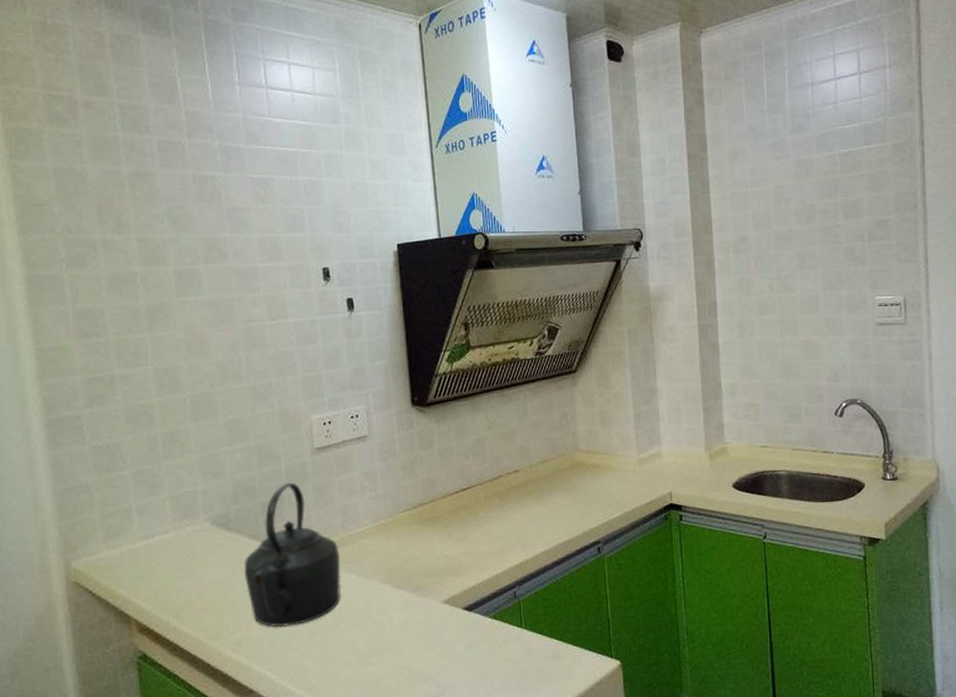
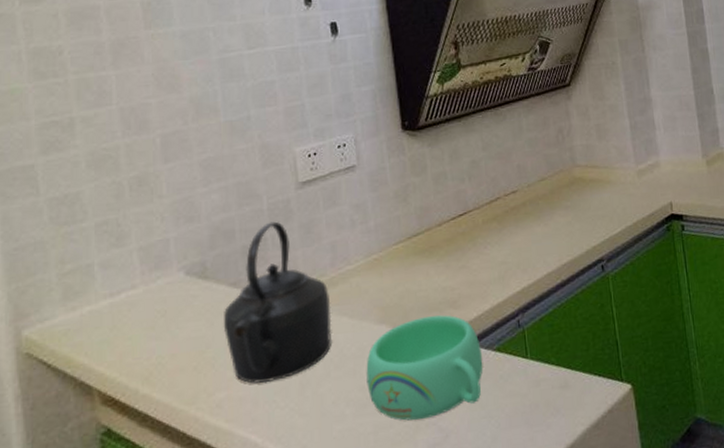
mug: none [371,581,480,673] -> present [366,315,483,421]

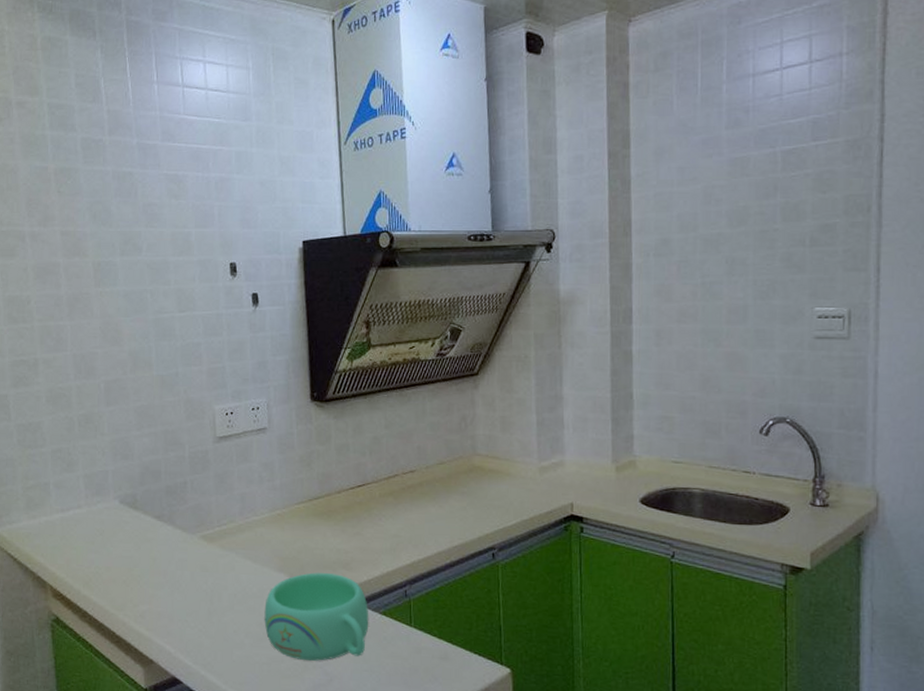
kettle: present [223,221,332,384] -> none [148,468,238,605]

